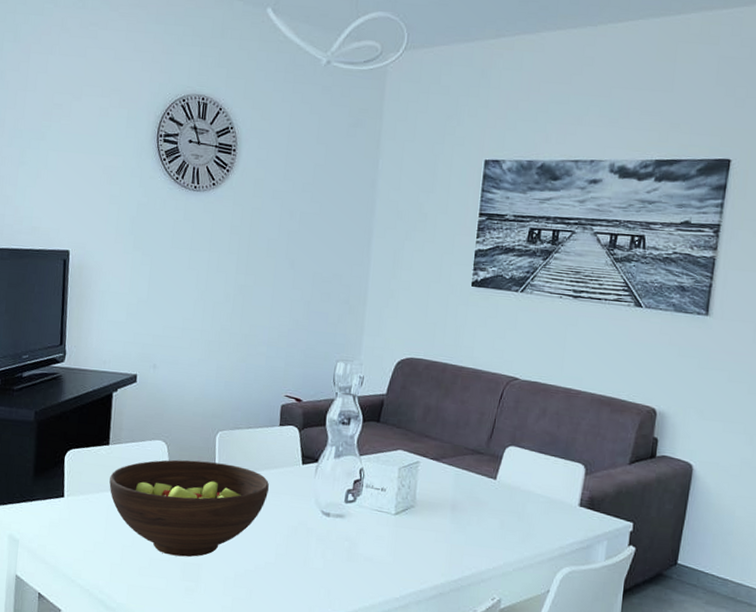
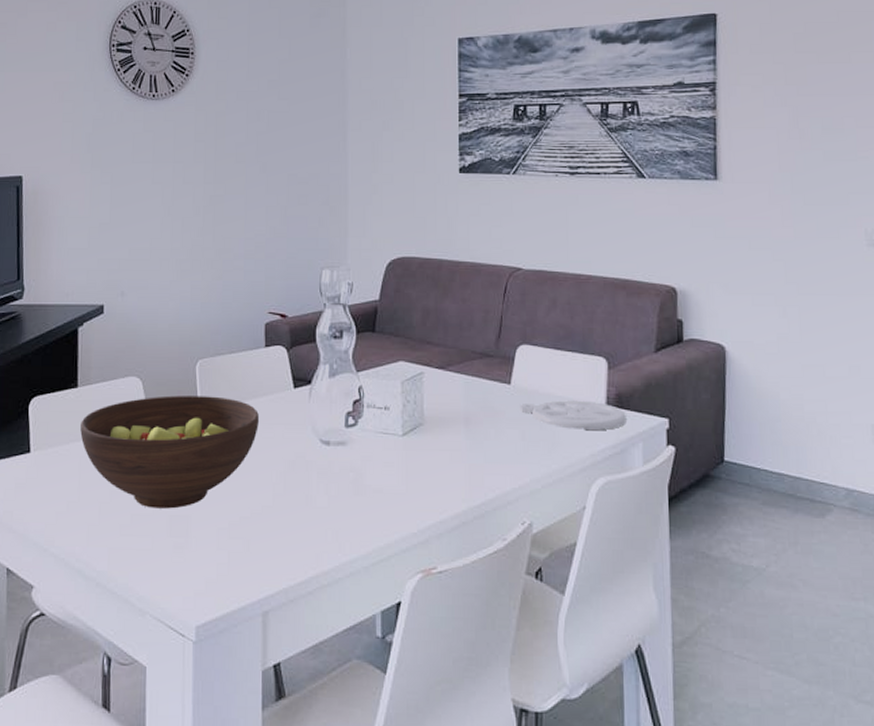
plate: none [501,497,596,527] -> present [519,400,626,431]

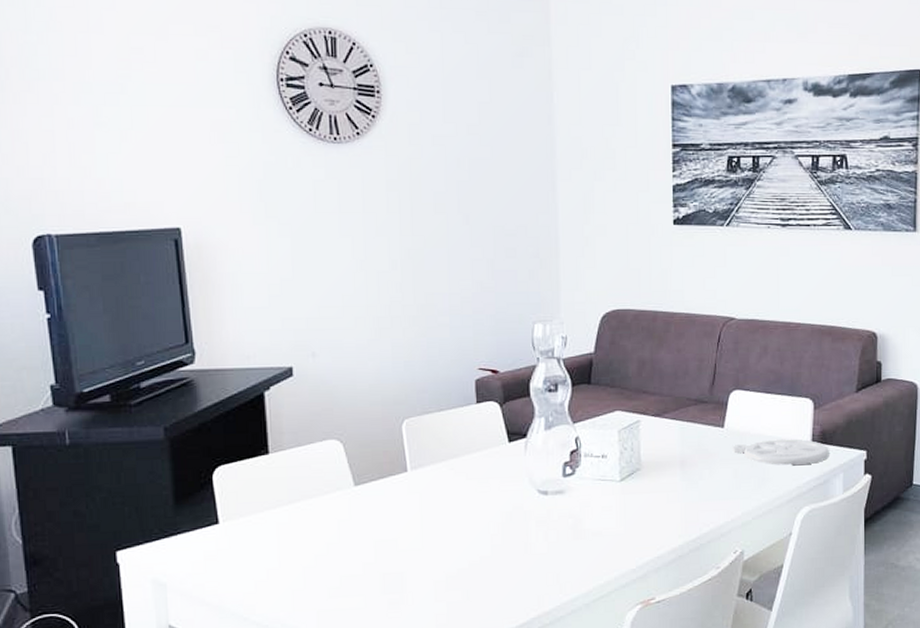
fruit bowl: present [80,395,259,509] -> none [275,454,473,569]

